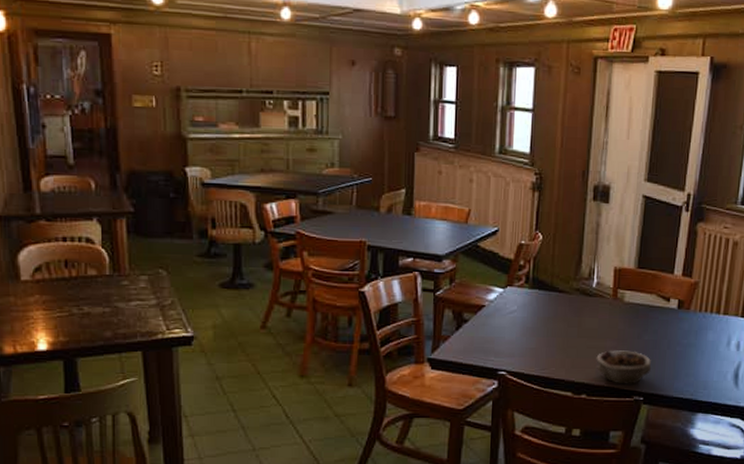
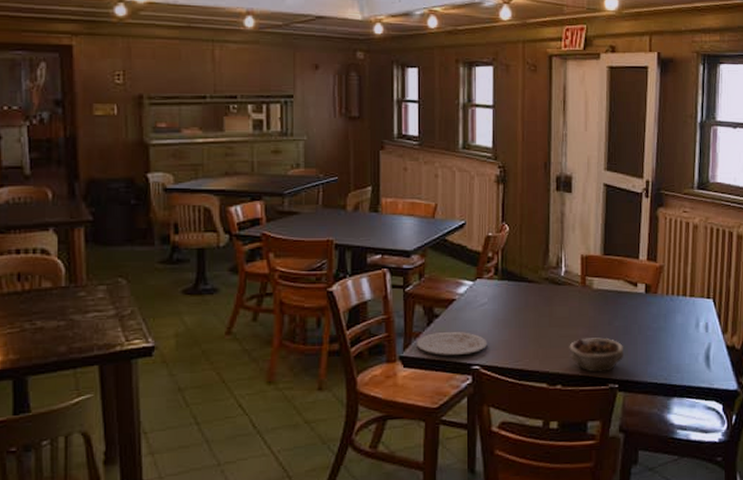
plate: none [445,336,515,360] -> present [417,331,488,355]

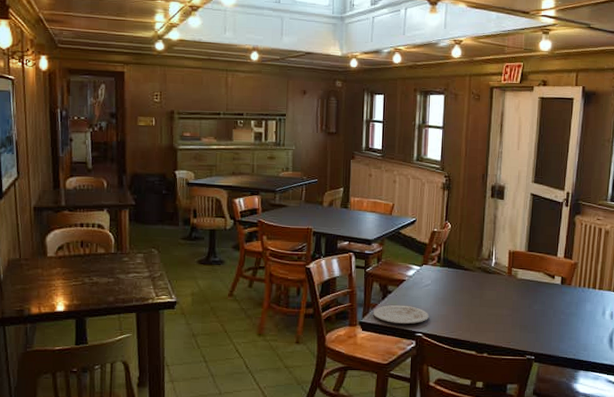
succulent planter: present [569,337,624,372] -> none [495,317,541,346]

